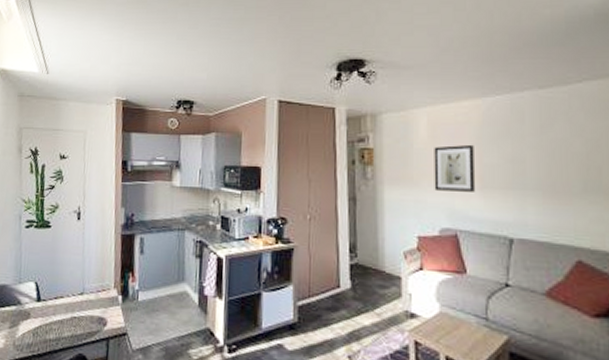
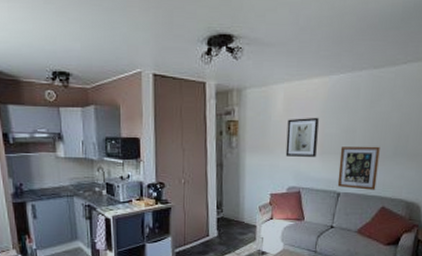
wall art: none [507,179,565,237] -> present [337,146,380,190]

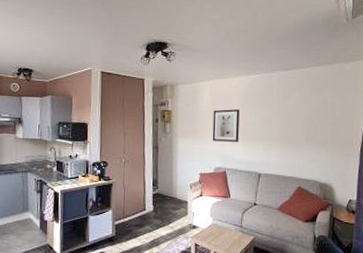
wall art: present [337,146,380,190] -> none [258,133,293,172]

